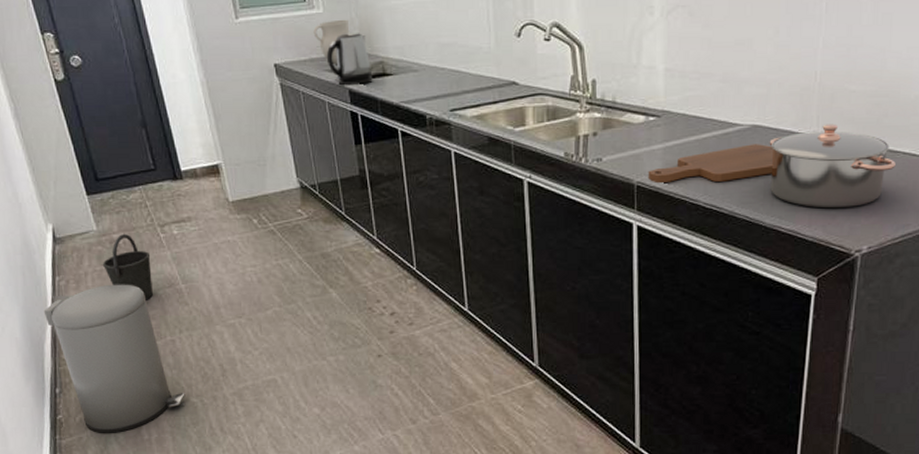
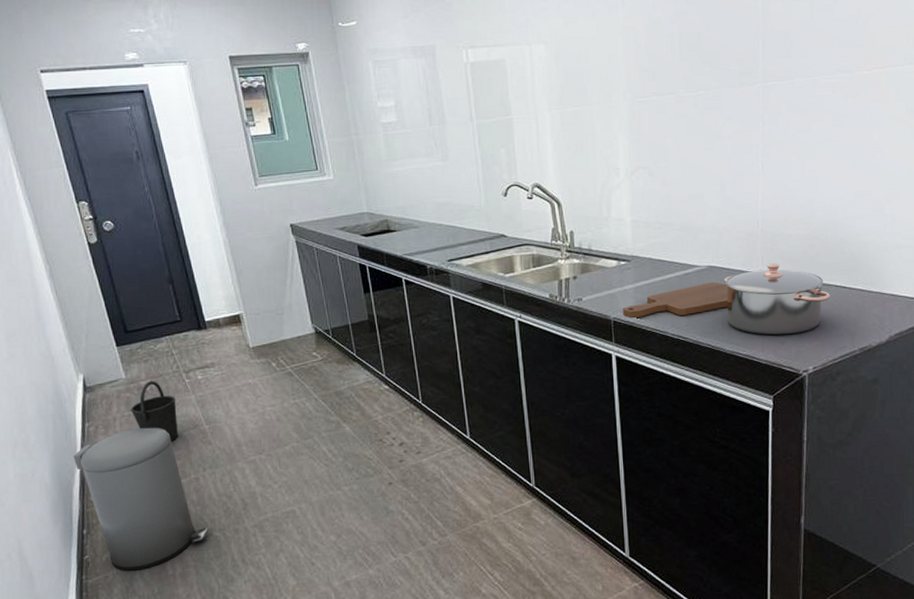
ceramic jug: present [313,19,350,65] -> none [325,184,358,224]
kettle: present [326,32,373,86] -> none [337,195,379,242]

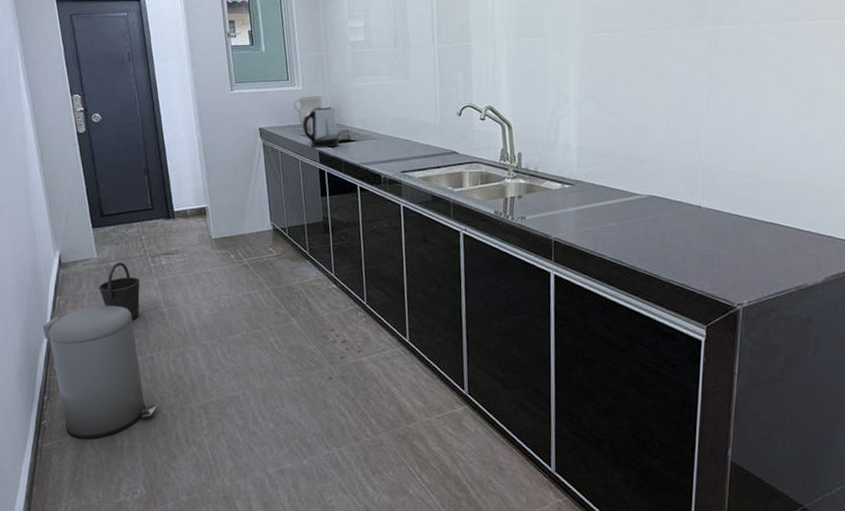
ceramic jug: none [325,184,358,224] -> present [293,95,323,131]
kettle: none [337,195,379,242] -> present [302,105,339,148]
cutting board: present [622,282,729,319] -> none [563,211,668,241]
cooking pot: present [723,263,830,336] -> none [663,197,768,268]

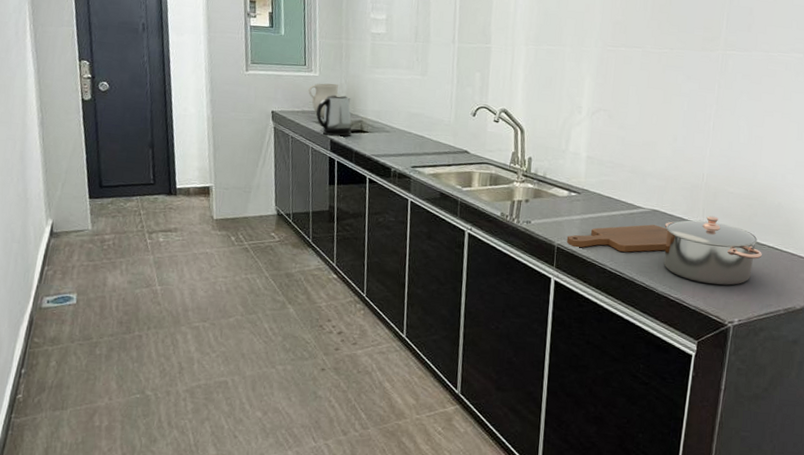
pedal bin: present [42,305,159,439] -> none [26,278,143,417]
bucket: present [98,262,141,321] -> none [89,236,135,297]
cutting board: none [563,211,668,241] -> present [566,224,668,252]
cooking pot: none [663,197,768,268] -> present [663,215,762,286]

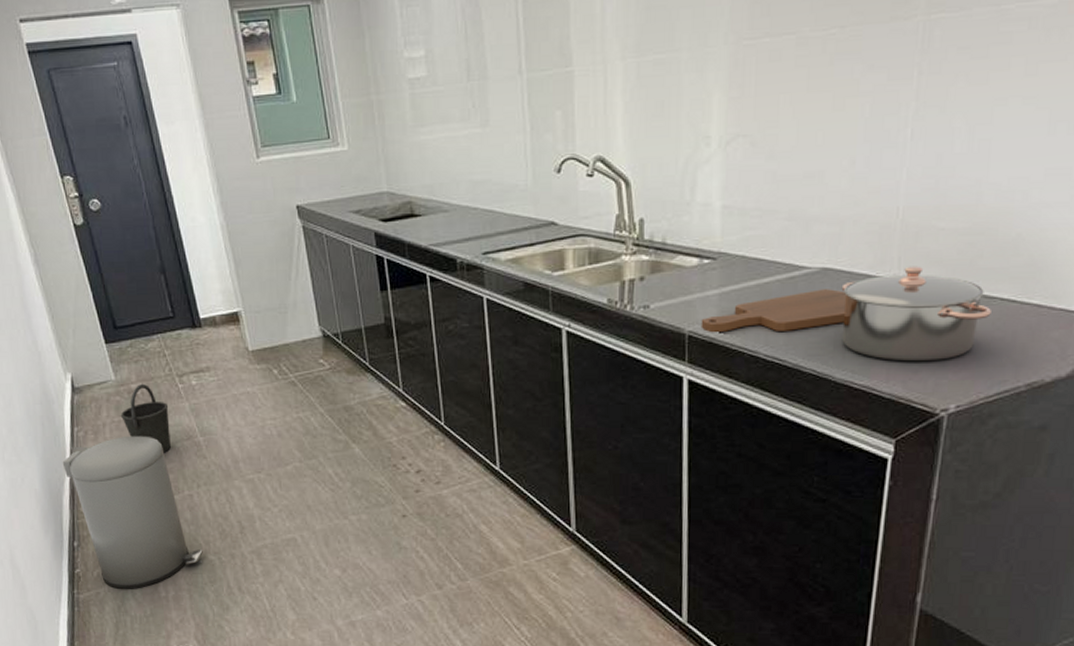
pedal bin: none [26,278,143,417] -> present [62,435,204,589]
bucket: none [89,236,135,297] -> present [120,384,171,453]
ceramic jug: present [308,83,338,119] -> none [337,156,376,206]
kettle: present [316,94,352,137] -> none [351,170,400,228]

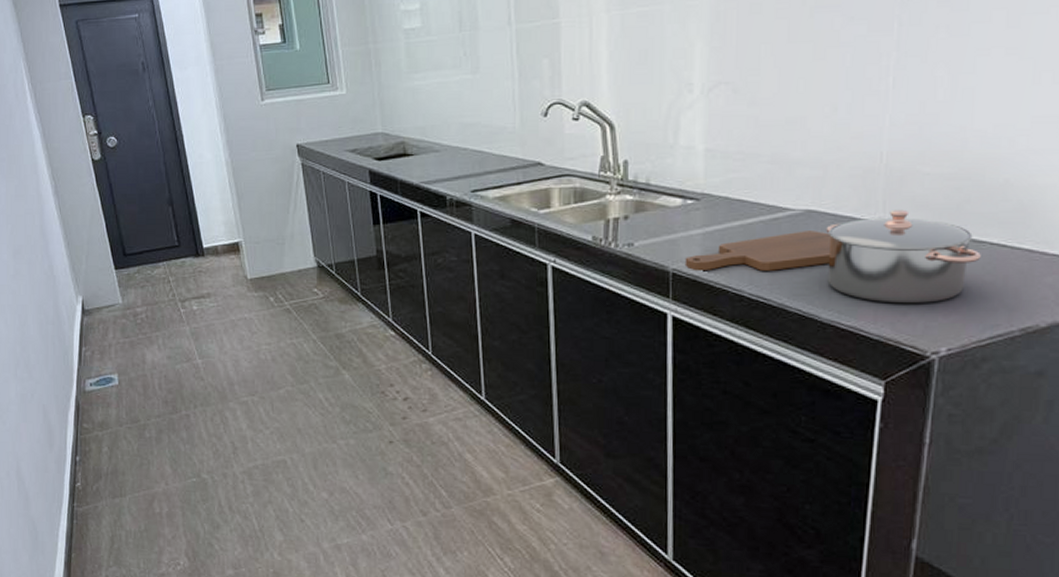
pedal bin: present [62,435,204,589] -> none [69,356,198,505]
bucket: present [120,384,171,453] -> none [125,308,171,374]

